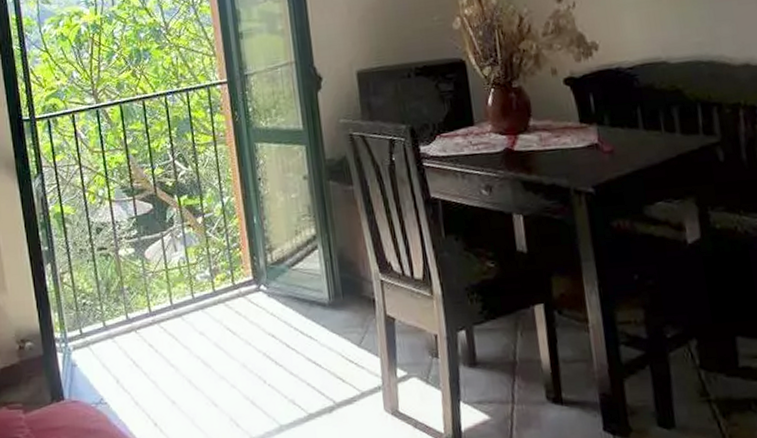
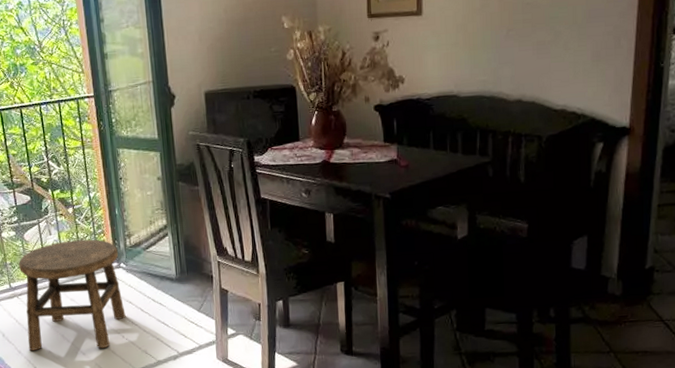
stool: none [137,255,268,401] -> present [18,239,126,351]

